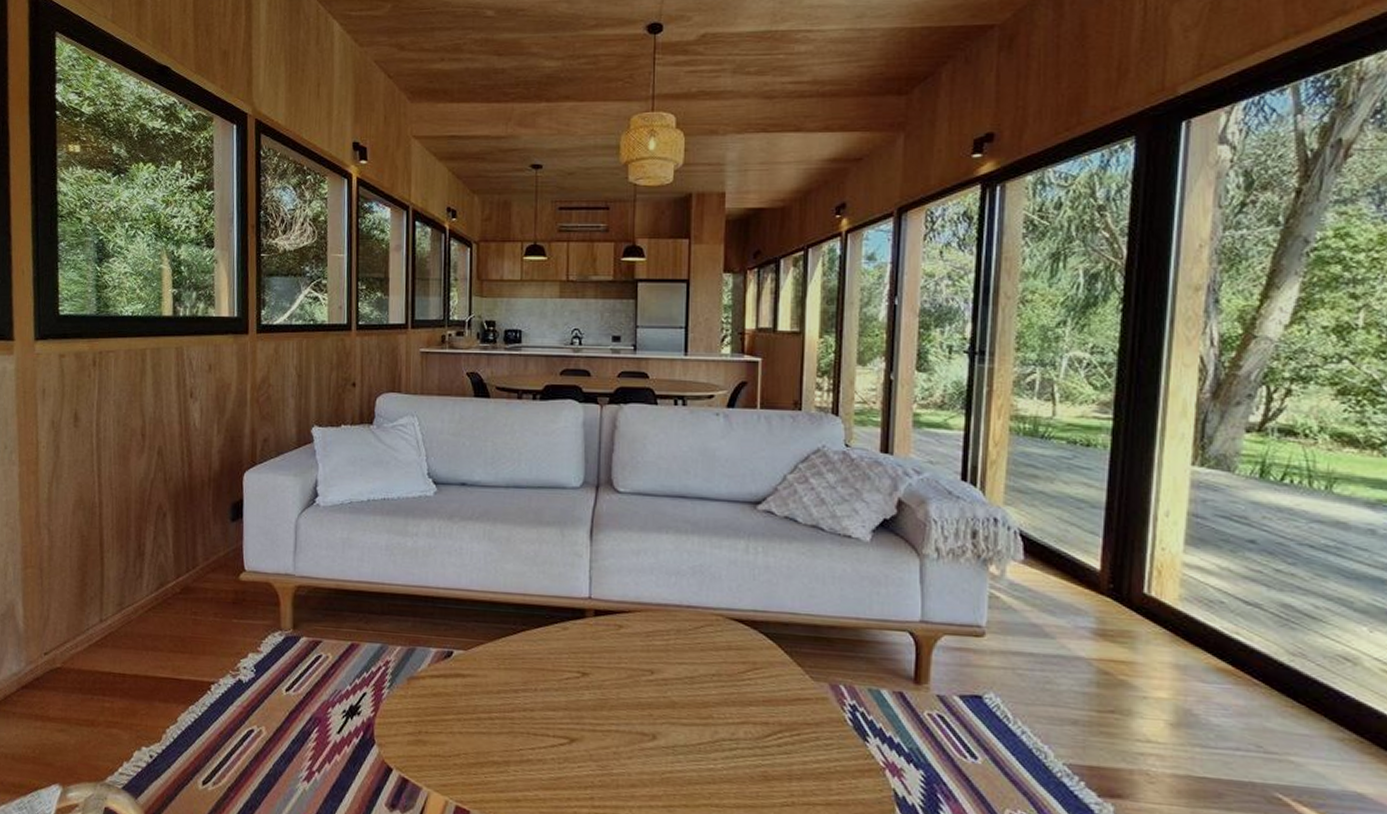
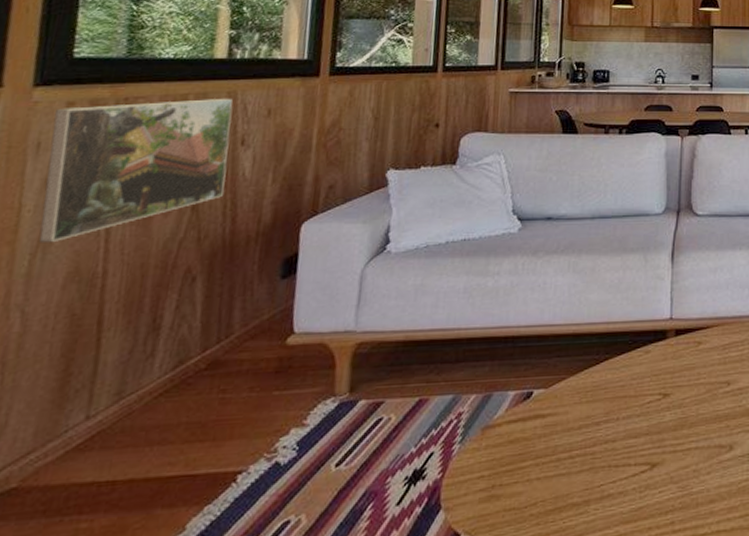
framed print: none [52,354,181,475] -> present [38,99,233,244]

